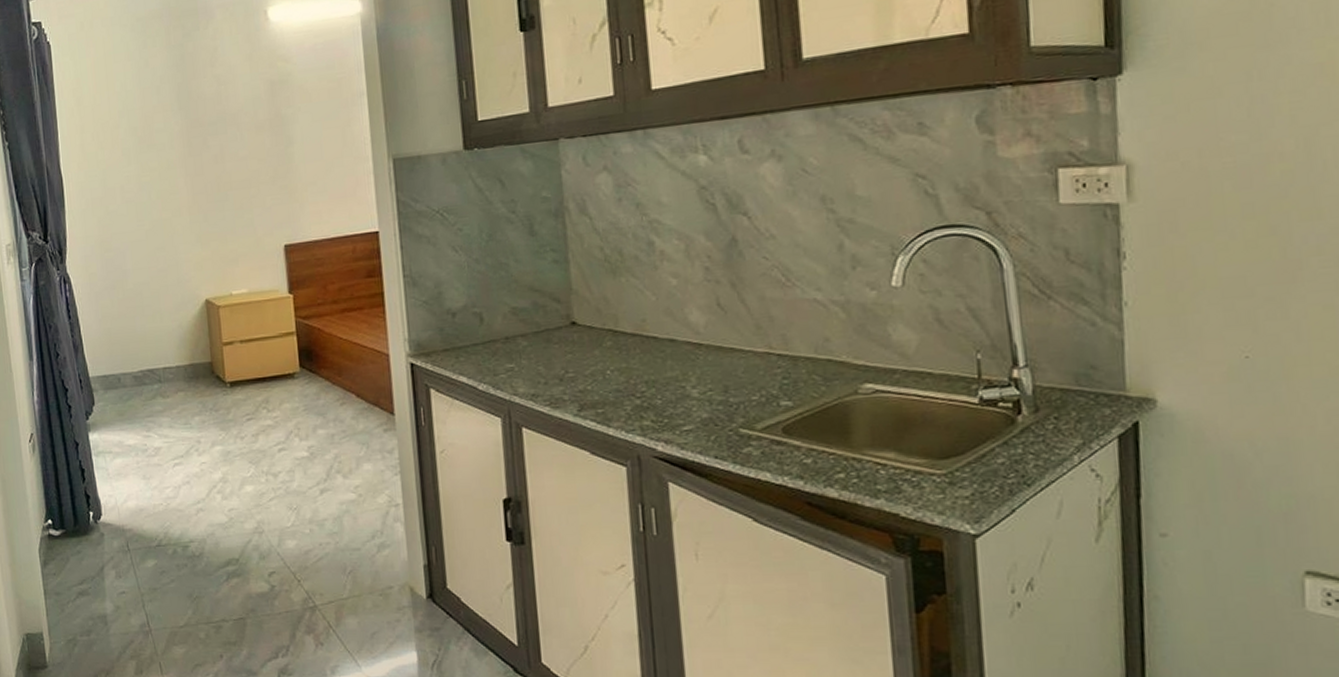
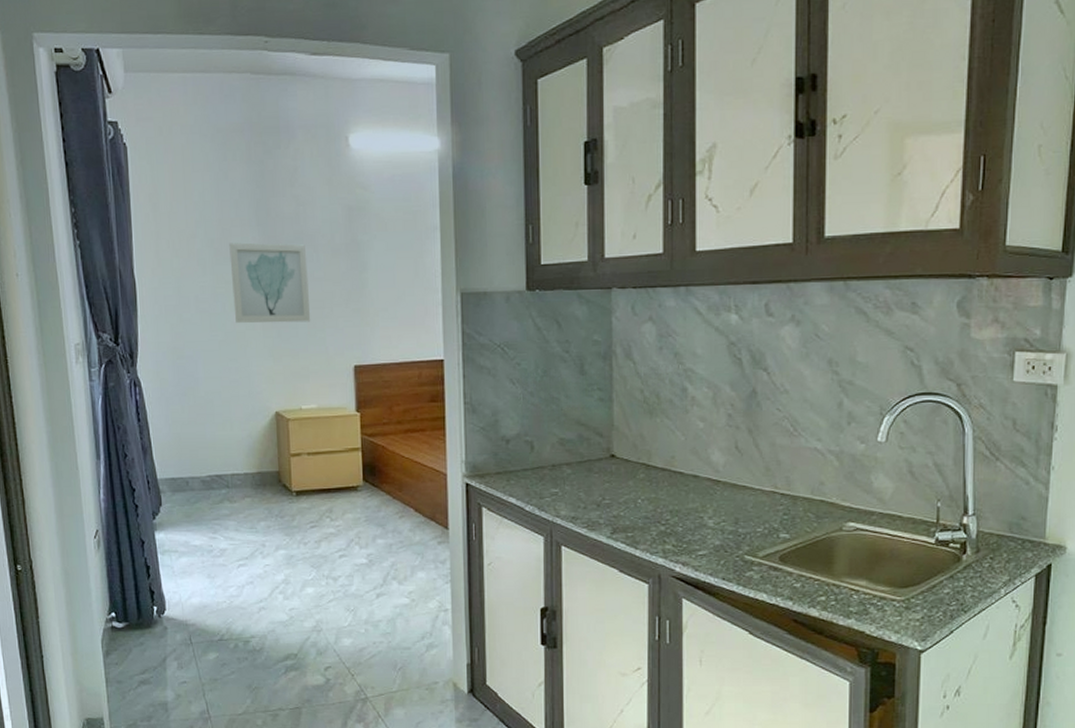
wall art: none [152,124,238,210] -> present [229,242,311,323]

